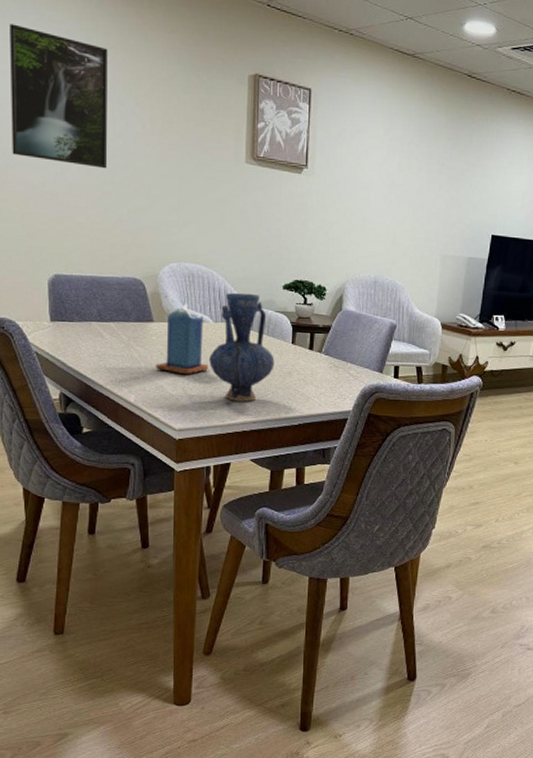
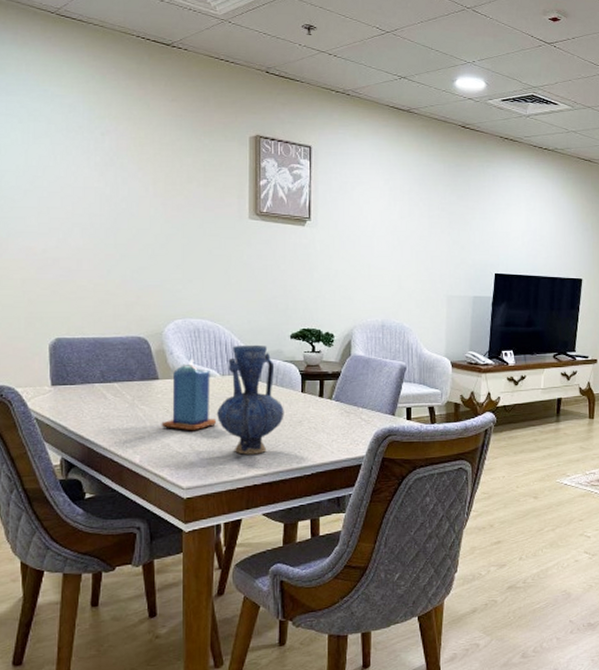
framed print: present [10,24,108,169] -> none [12,100,110,232]

